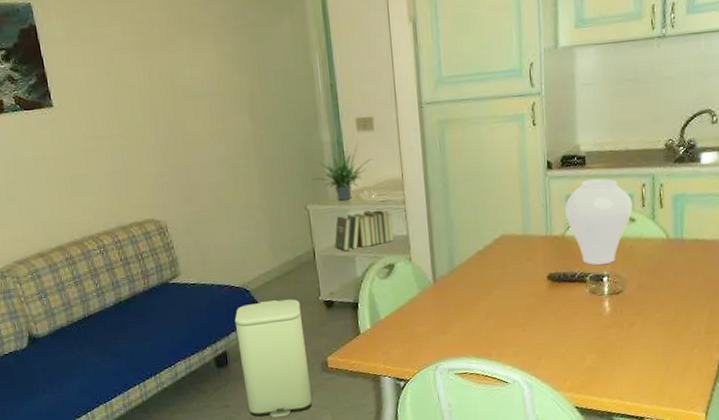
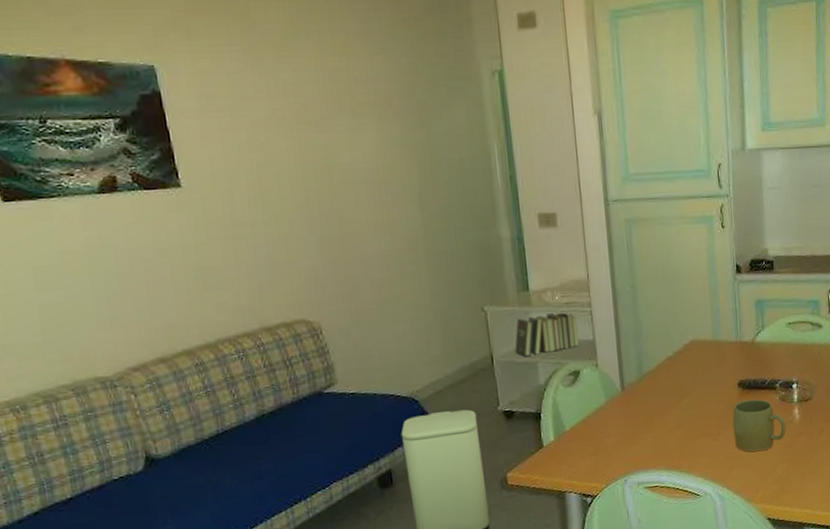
potted plant: present [310,143,373,201] -> none [488,240,557,302]
mug: none [541,291,596,343] -> present [732,399,786,452]
vase: present [565,178,633,265] -> none [754,283,820,372]

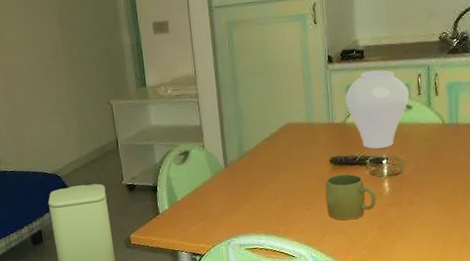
books: present [515,311,580,357] -> none [135,102,189,141]
vase: none [754,283,820,372] -> present [345,70,409,149]

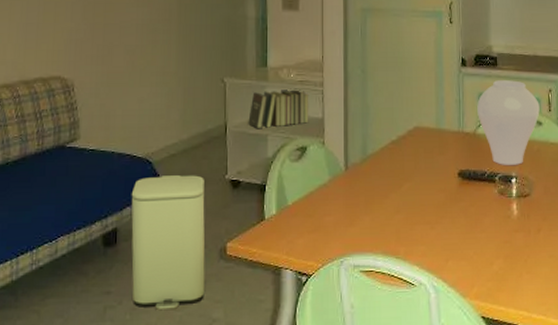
books: none [135,102,189,141] -> present [248,88,309,129]
mug: present [325,173,377,221] -> none [451,190,504,245]

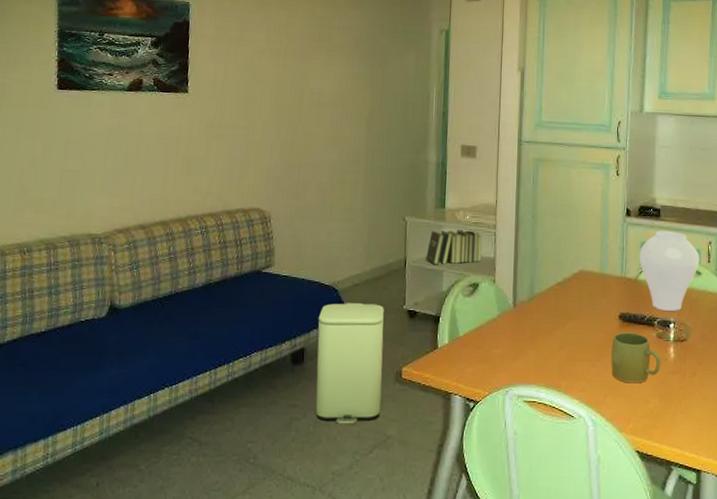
mug: none [451,190,504,245] -> present [611,332,661,384]

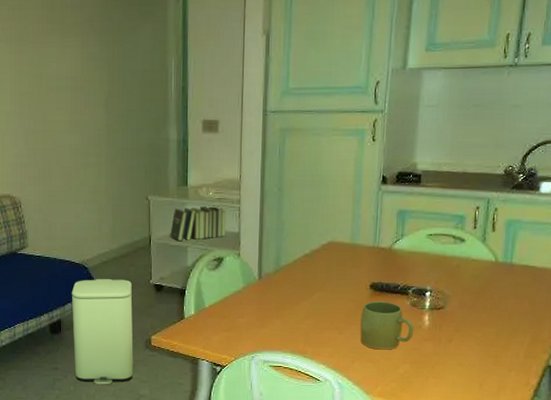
vase: present [640,231,699,311] -> none [395,198,464,279]

